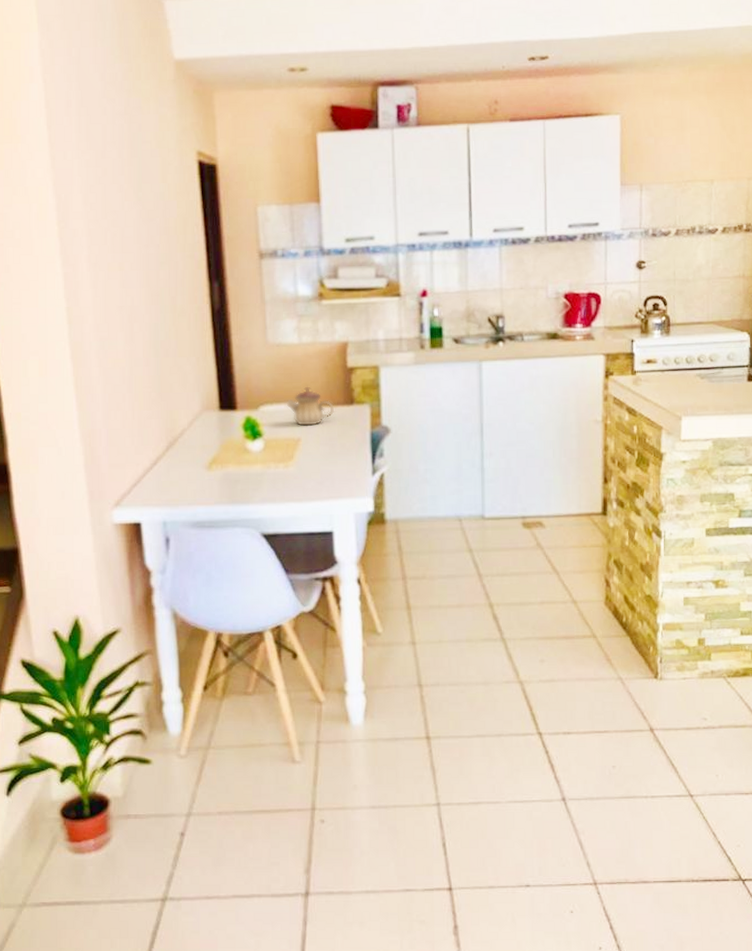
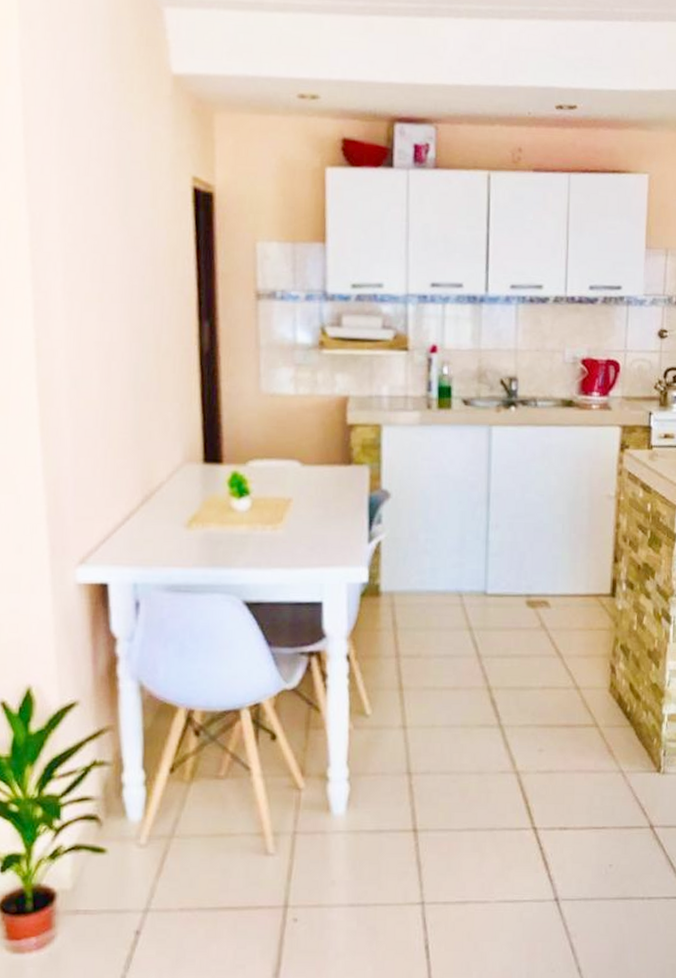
teapot: present [286,386,335,426] -> none [278,442,331,486]

